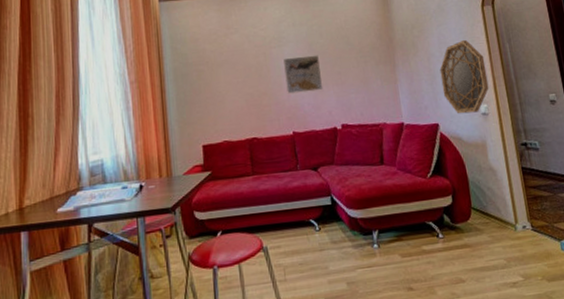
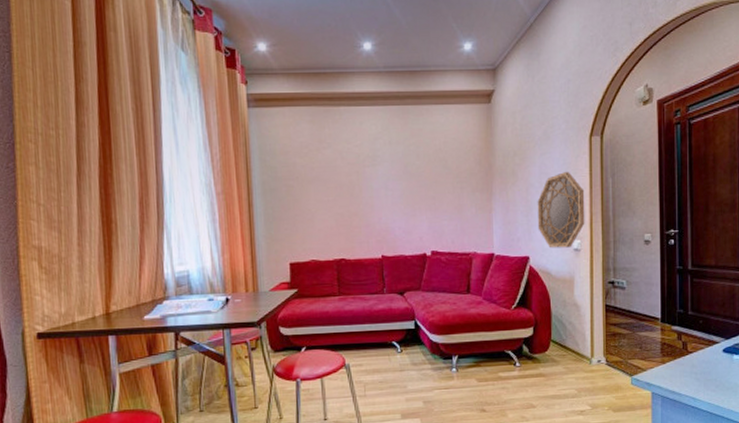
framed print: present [284,55,323,94] -> none [376,177,416,216]

